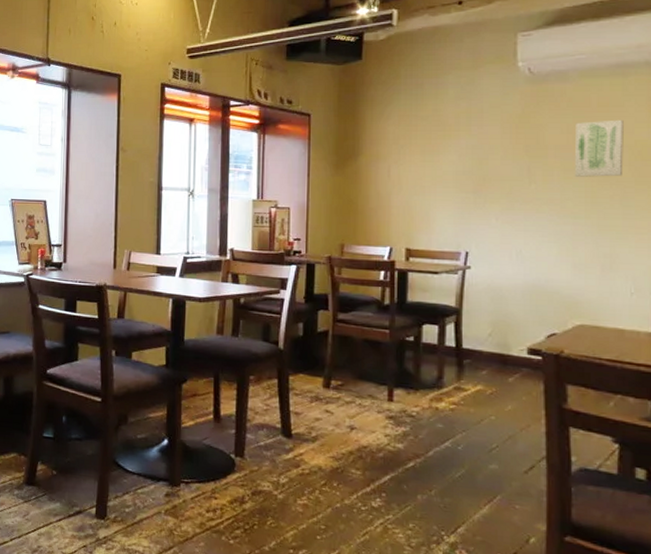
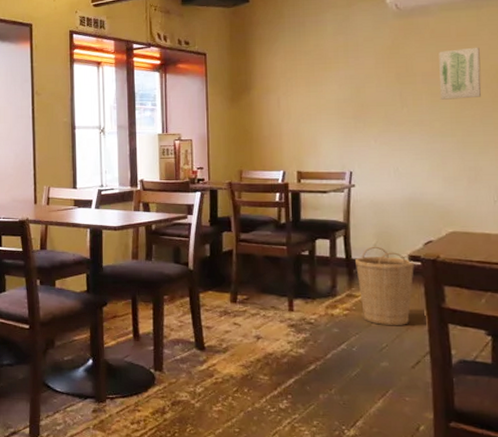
basket: none [466,335,535,426] -> present [355,246,415,326]

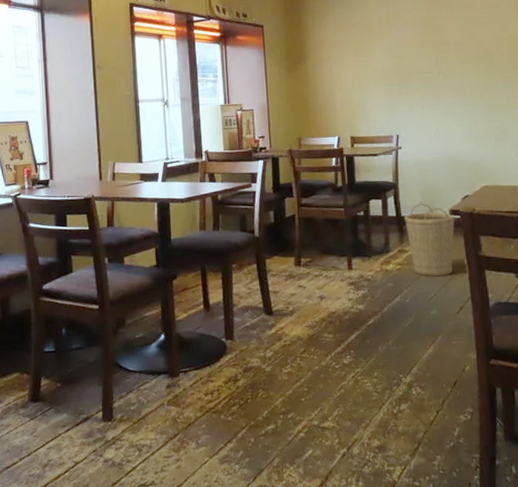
wall art: present [439,47,481,100] -> none [467,18,503,66]

